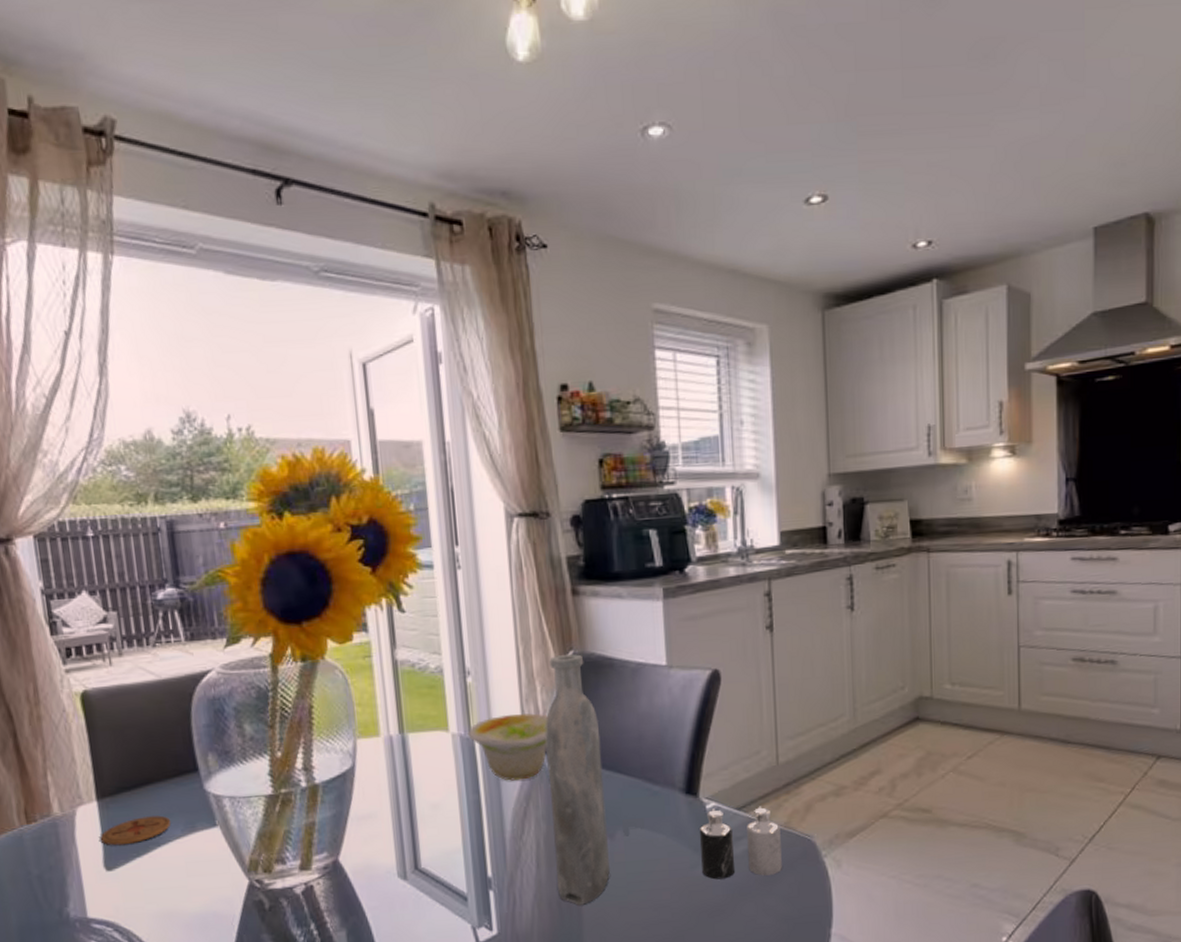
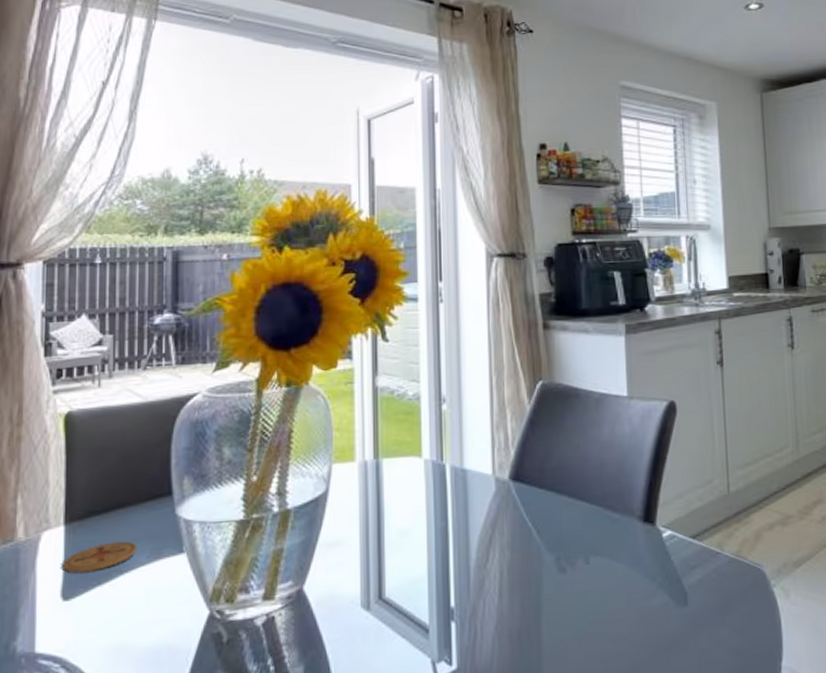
bowl: present [467,713,548,781] -> none [439,440,517,508]
bottle: present [545,654,610,905] -> none [513,384,570,638]
candle: present [700,806,782,880] -> none [657,534,734,610]

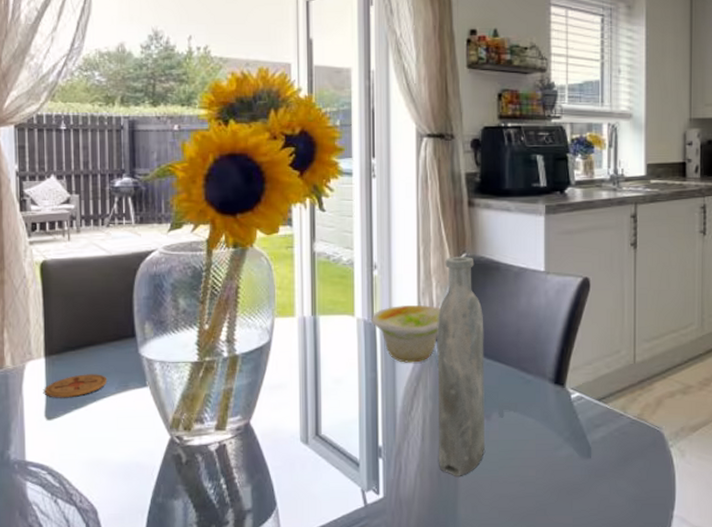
bowl: none [439,440,517,508] -> present [370,304,440,363]
bottle: none [513,384,570,638] -> present [437,257,485,476]

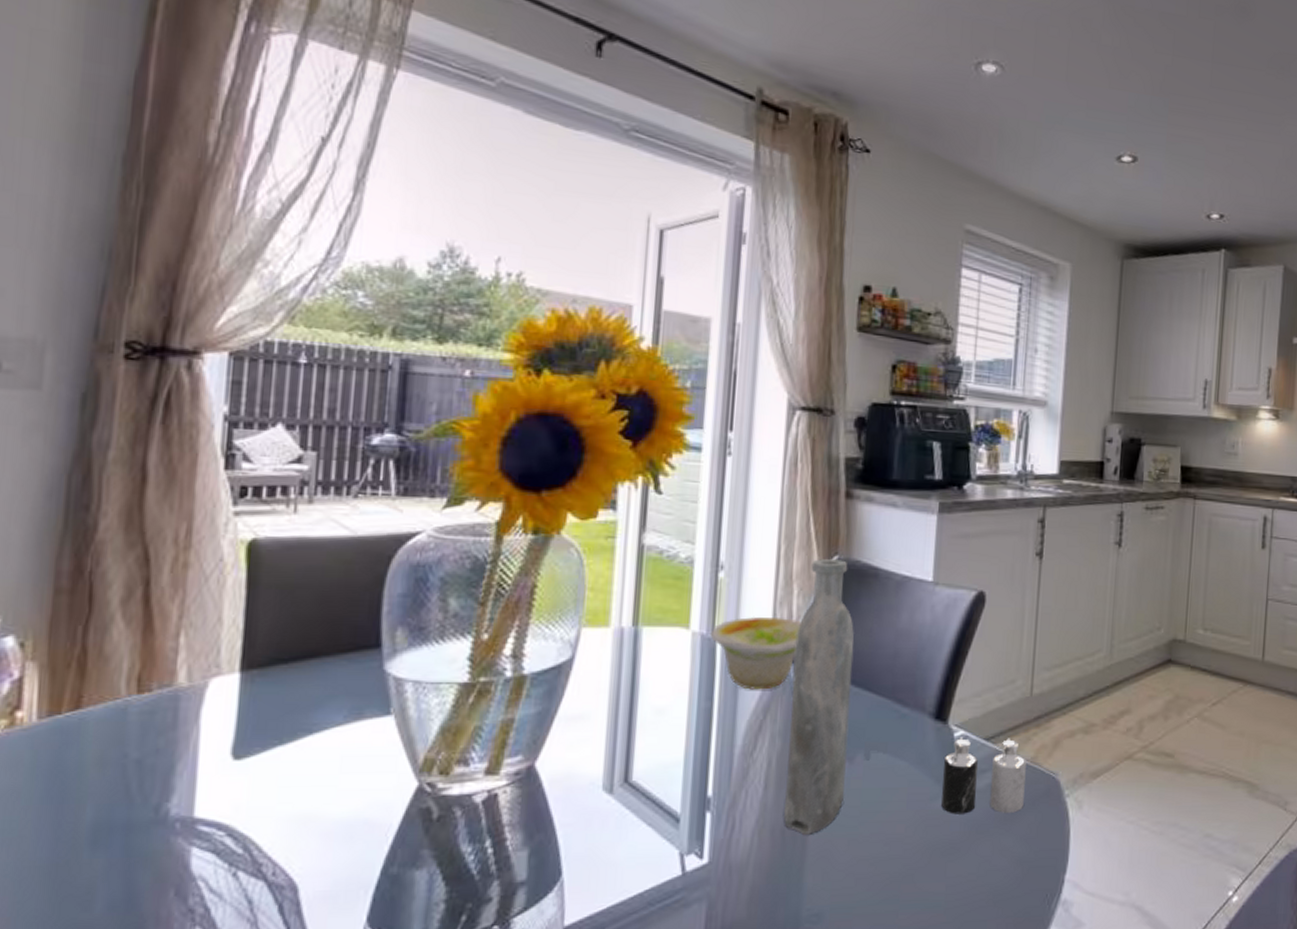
coaster: present [44,374,108,398] -> none [233,696,333,729]
candle: none [565,398,634,461] -> present [941,737,1027,814]

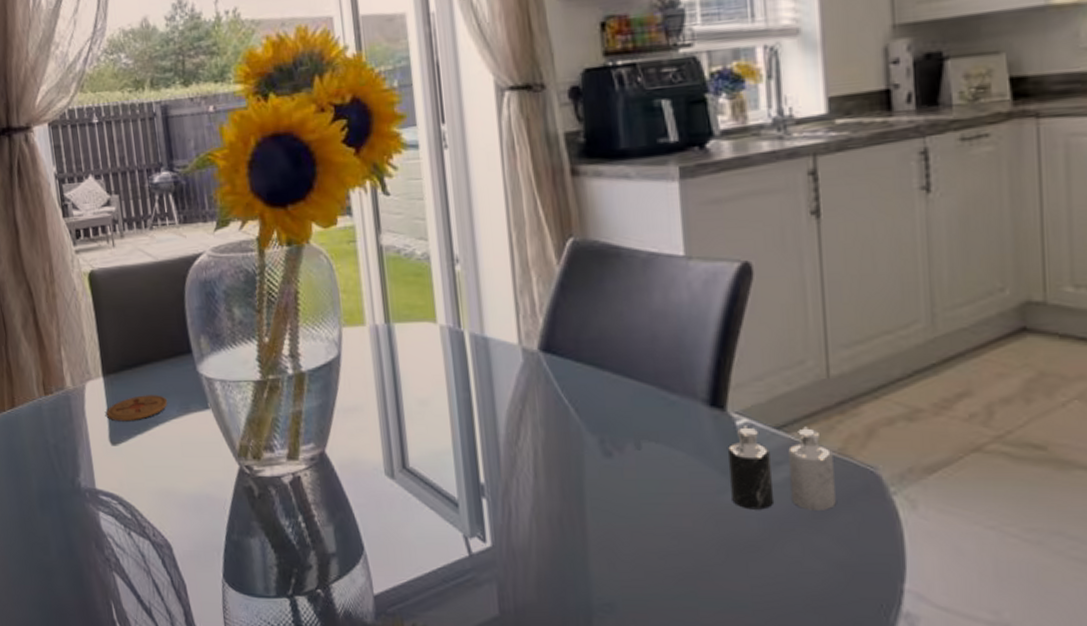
coaster: none [233,696,333,729] -> present [106,395,168,422]
bowl: present [710,616,801,690] -> none [457,306,546,380]
bottle: present [784,559,854,835] -> none [542,242,619,524]

